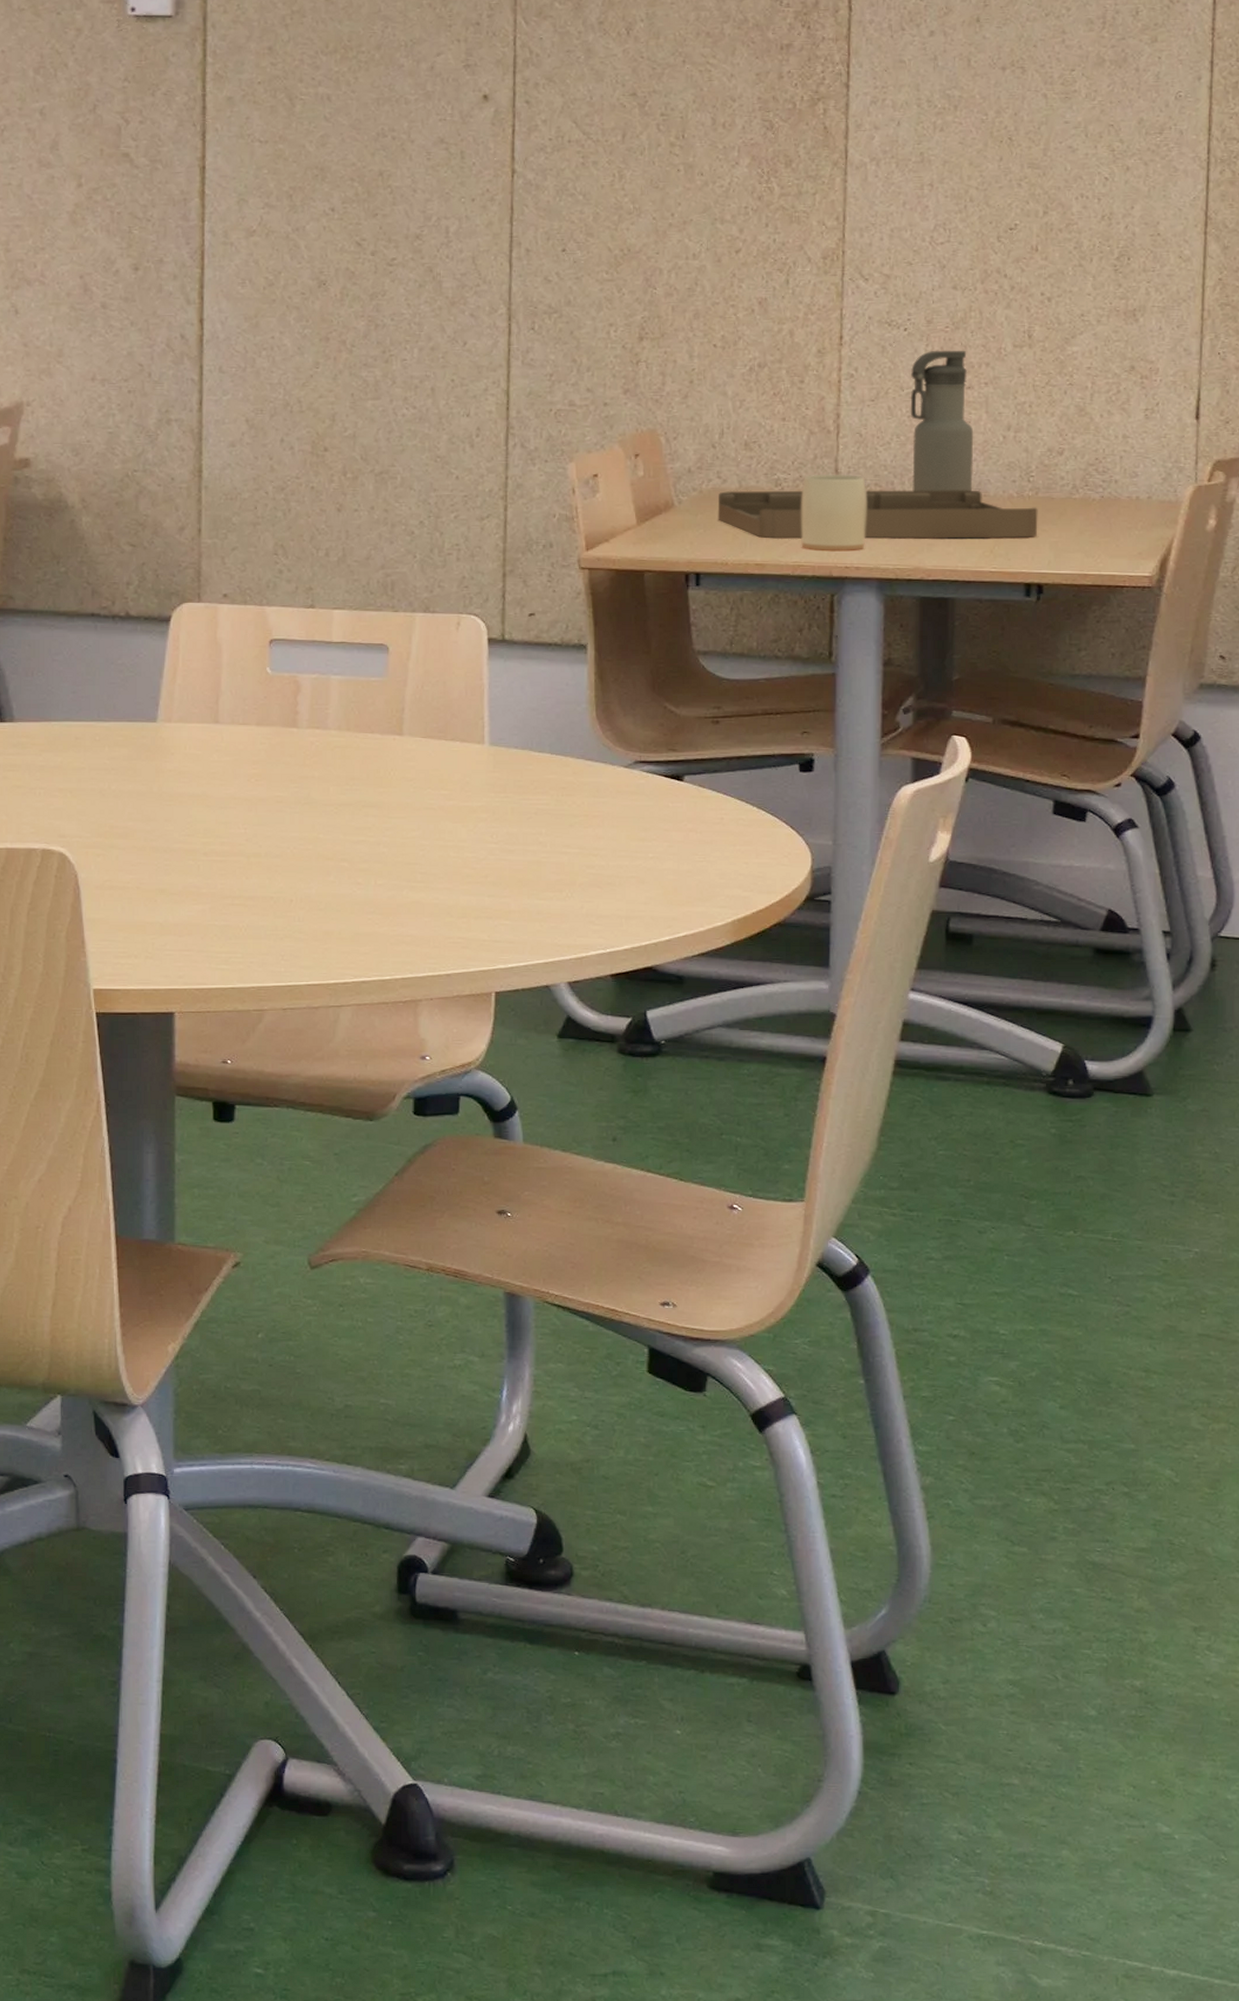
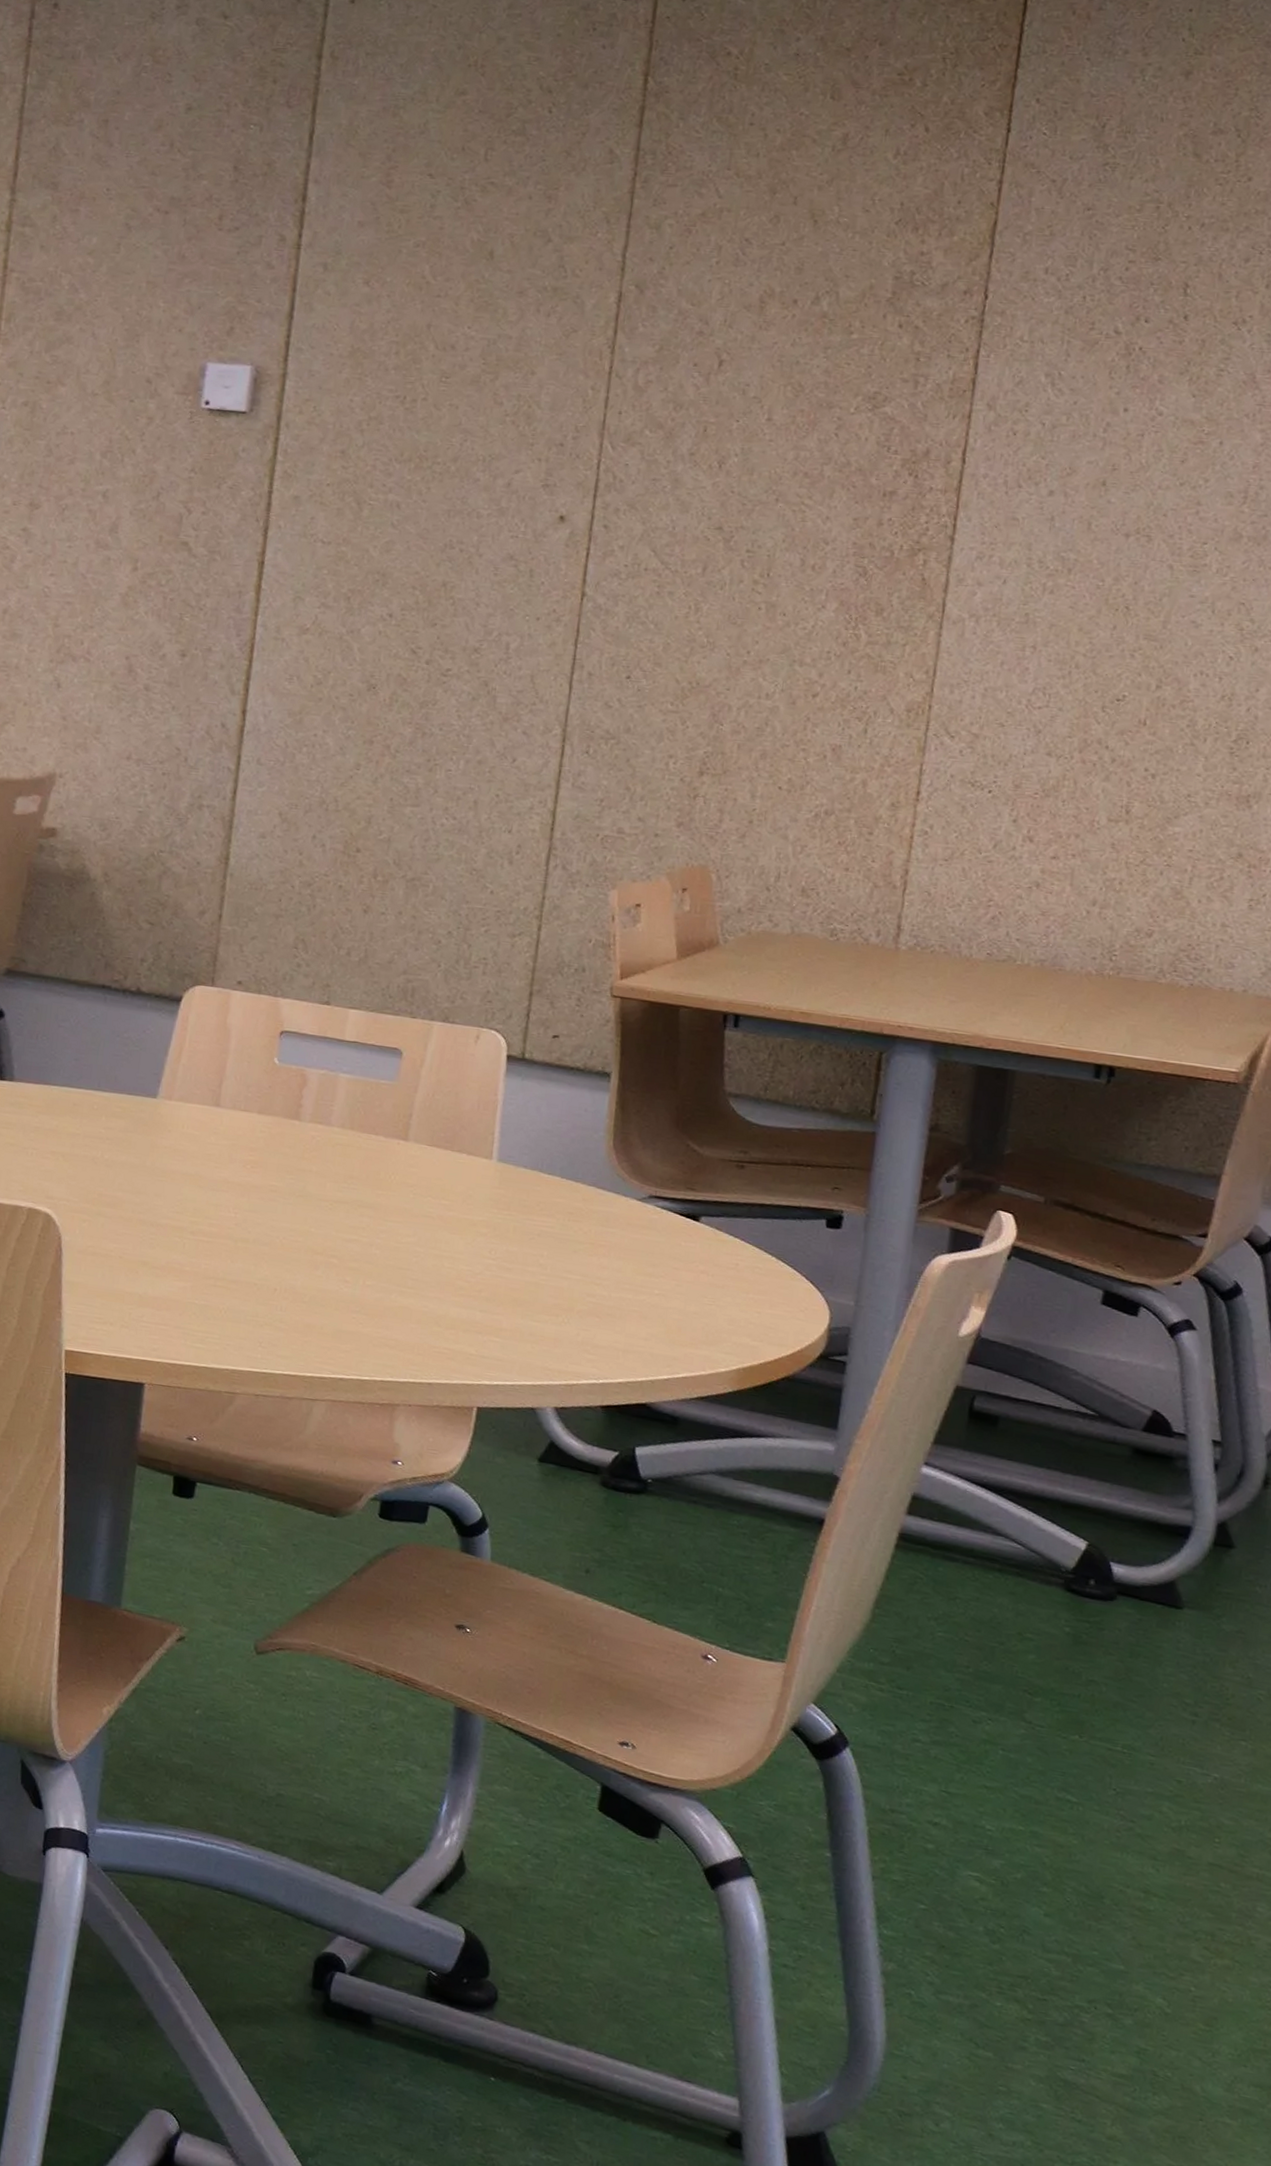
tray: present [717,490,1038,540] -> none [764,935,1118,1018]
mug: present [800,475,867,550] -> none [852,928,931,1010]
water bottle: present [910,350,974,491] -> none [980,816,1056,963]

